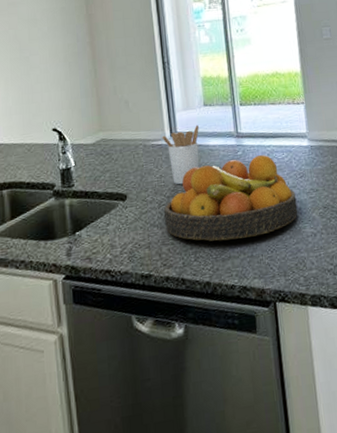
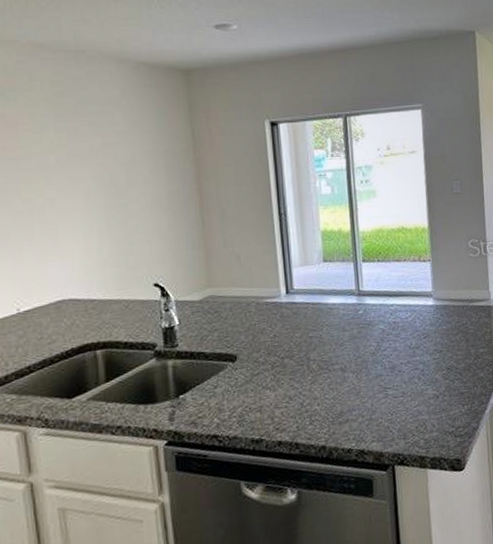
utensil holder: present [162,124,199,185] -> none [277,281,318,346]
fruit bowl: present [163,155,298,242] -> none [277,314,420,404]

